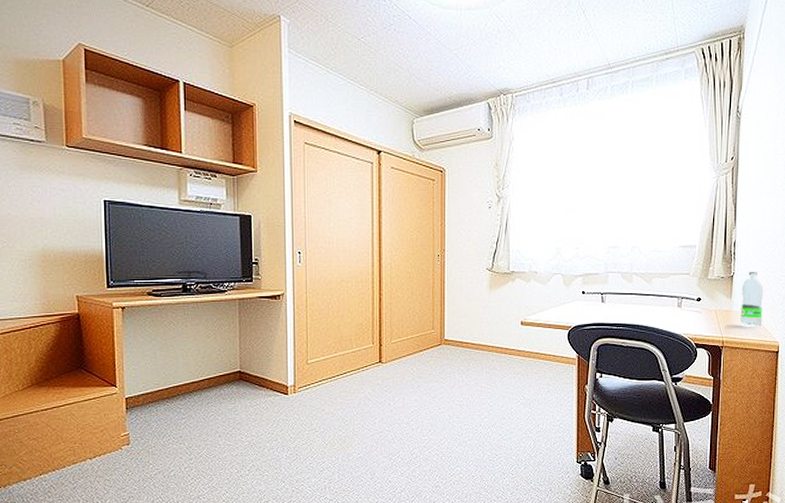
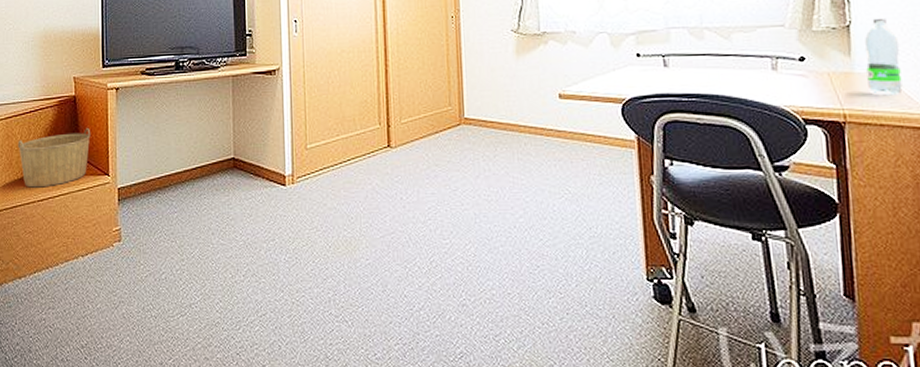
basket: none [17,344,97,398] -> present [17,128,91,188]

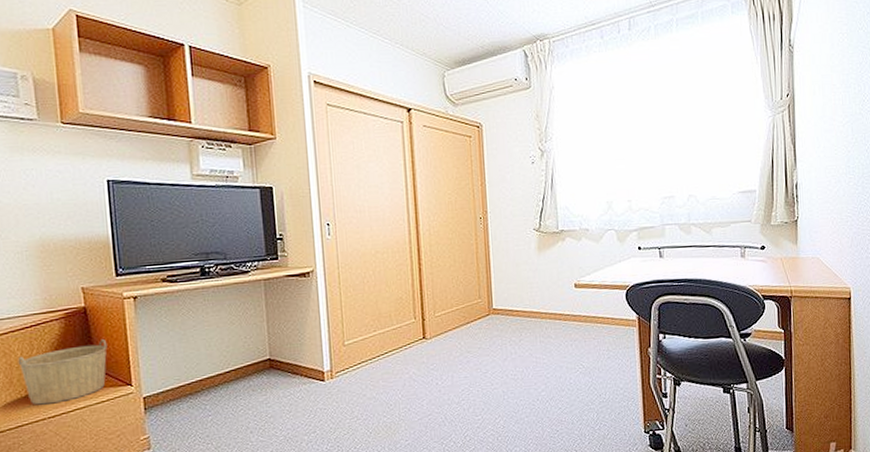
bottle: present [864,17,903,96] -> none [806,213,831,275]

